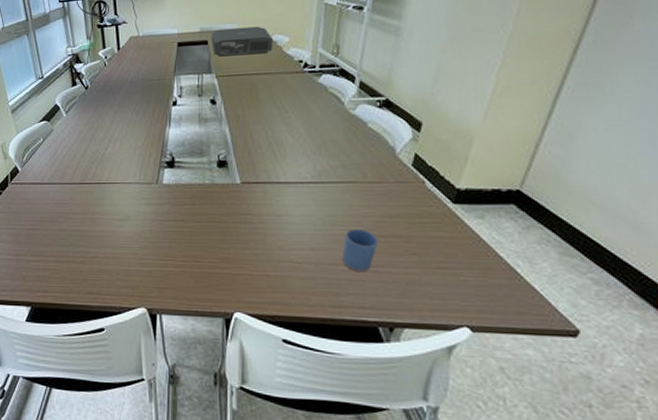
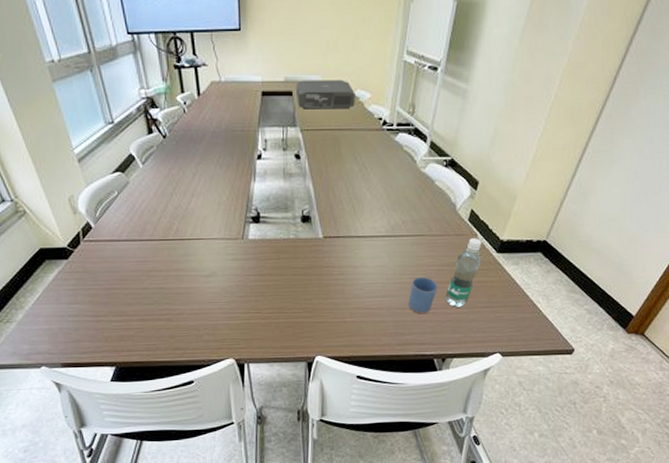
bottle: none [389,186,433,266] -> present [445,238,482,307]

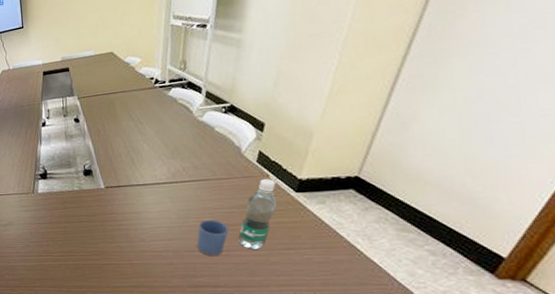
projector: present [296,79,355,110] -> none [72,51,127,81]

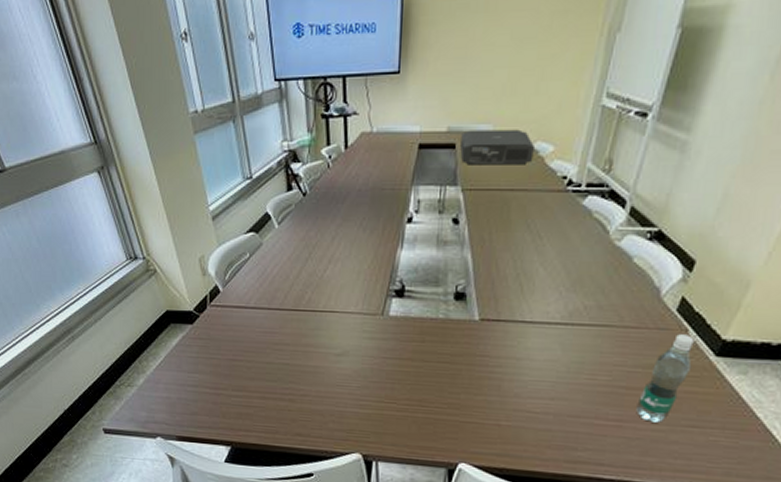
projector: none [72,51,127,81] -> present [460,129,534,165]
mug: present [197,220,229,256] -> none [584,379,627,426]

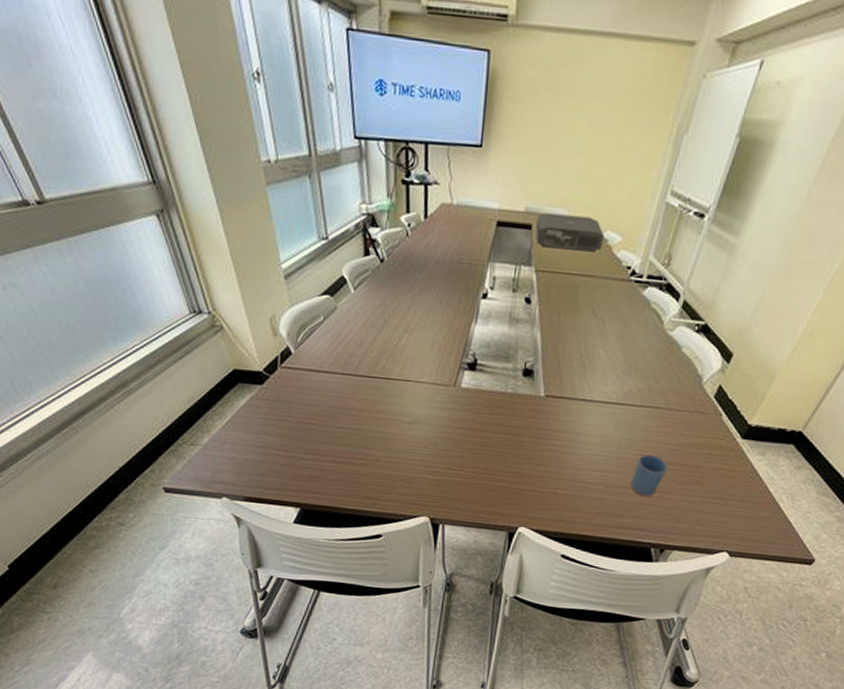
mug: none [584,379,627,426] -> present [630,454,668,496]
bottle: present [636,334,695,423] -> none [674,418,726,495]

